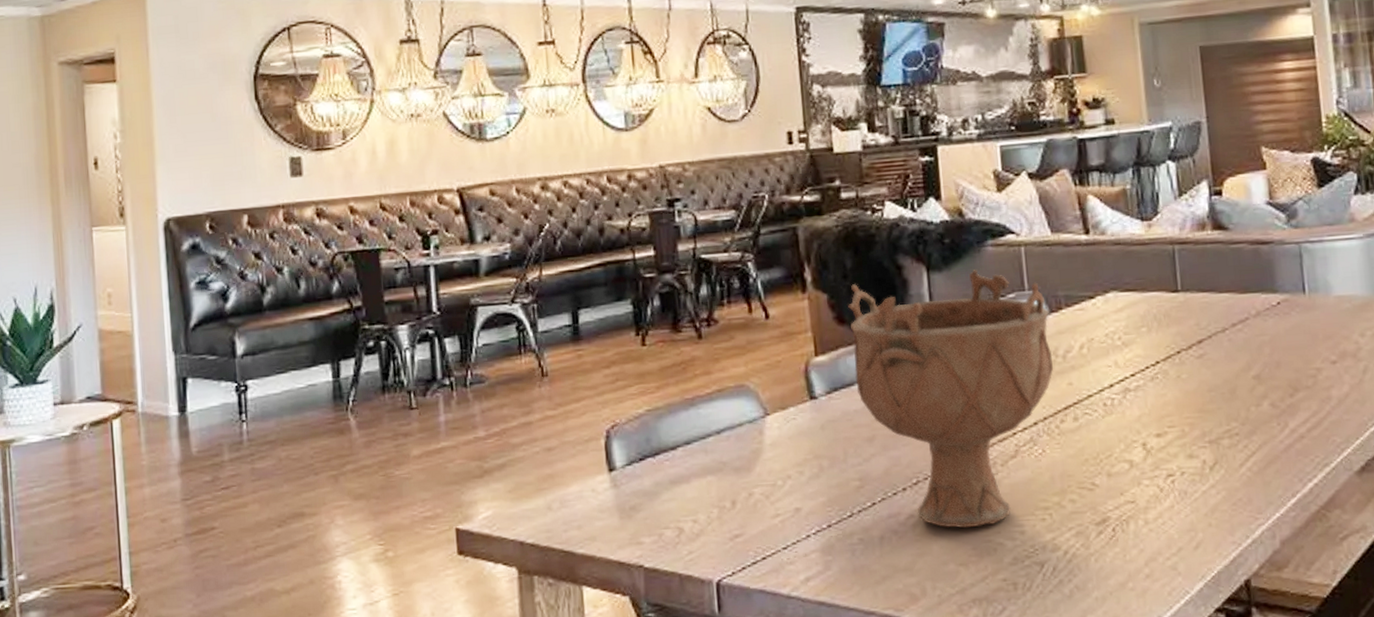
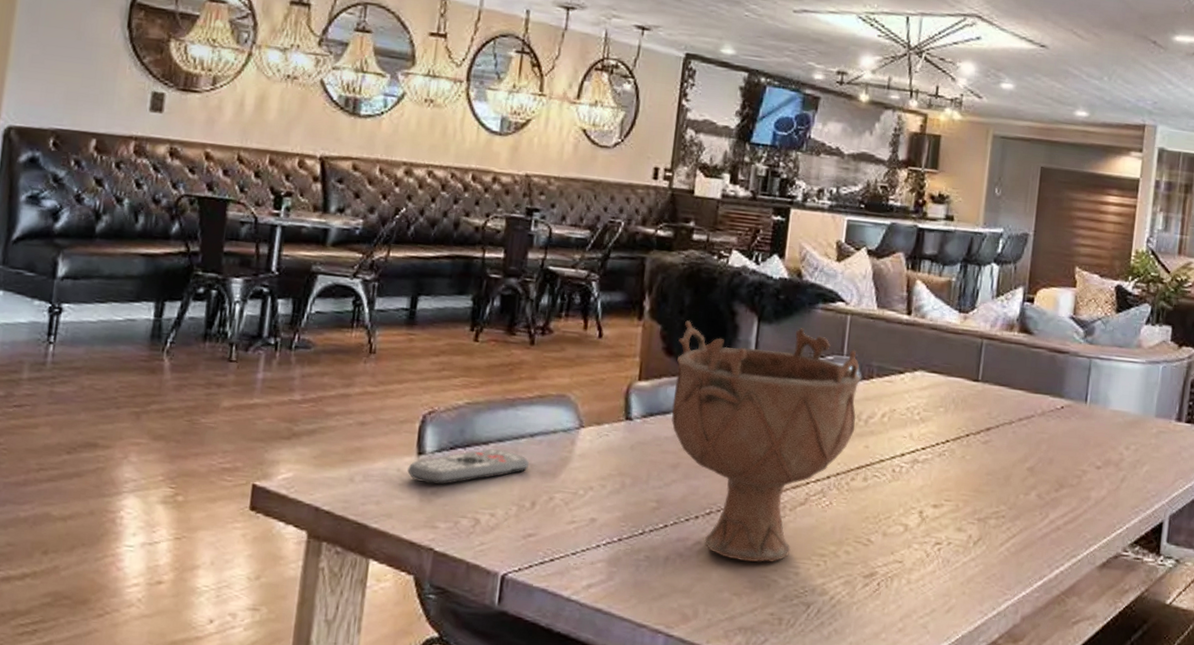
remote control: none [602,451,722,500] -> present [407,448,530,485]

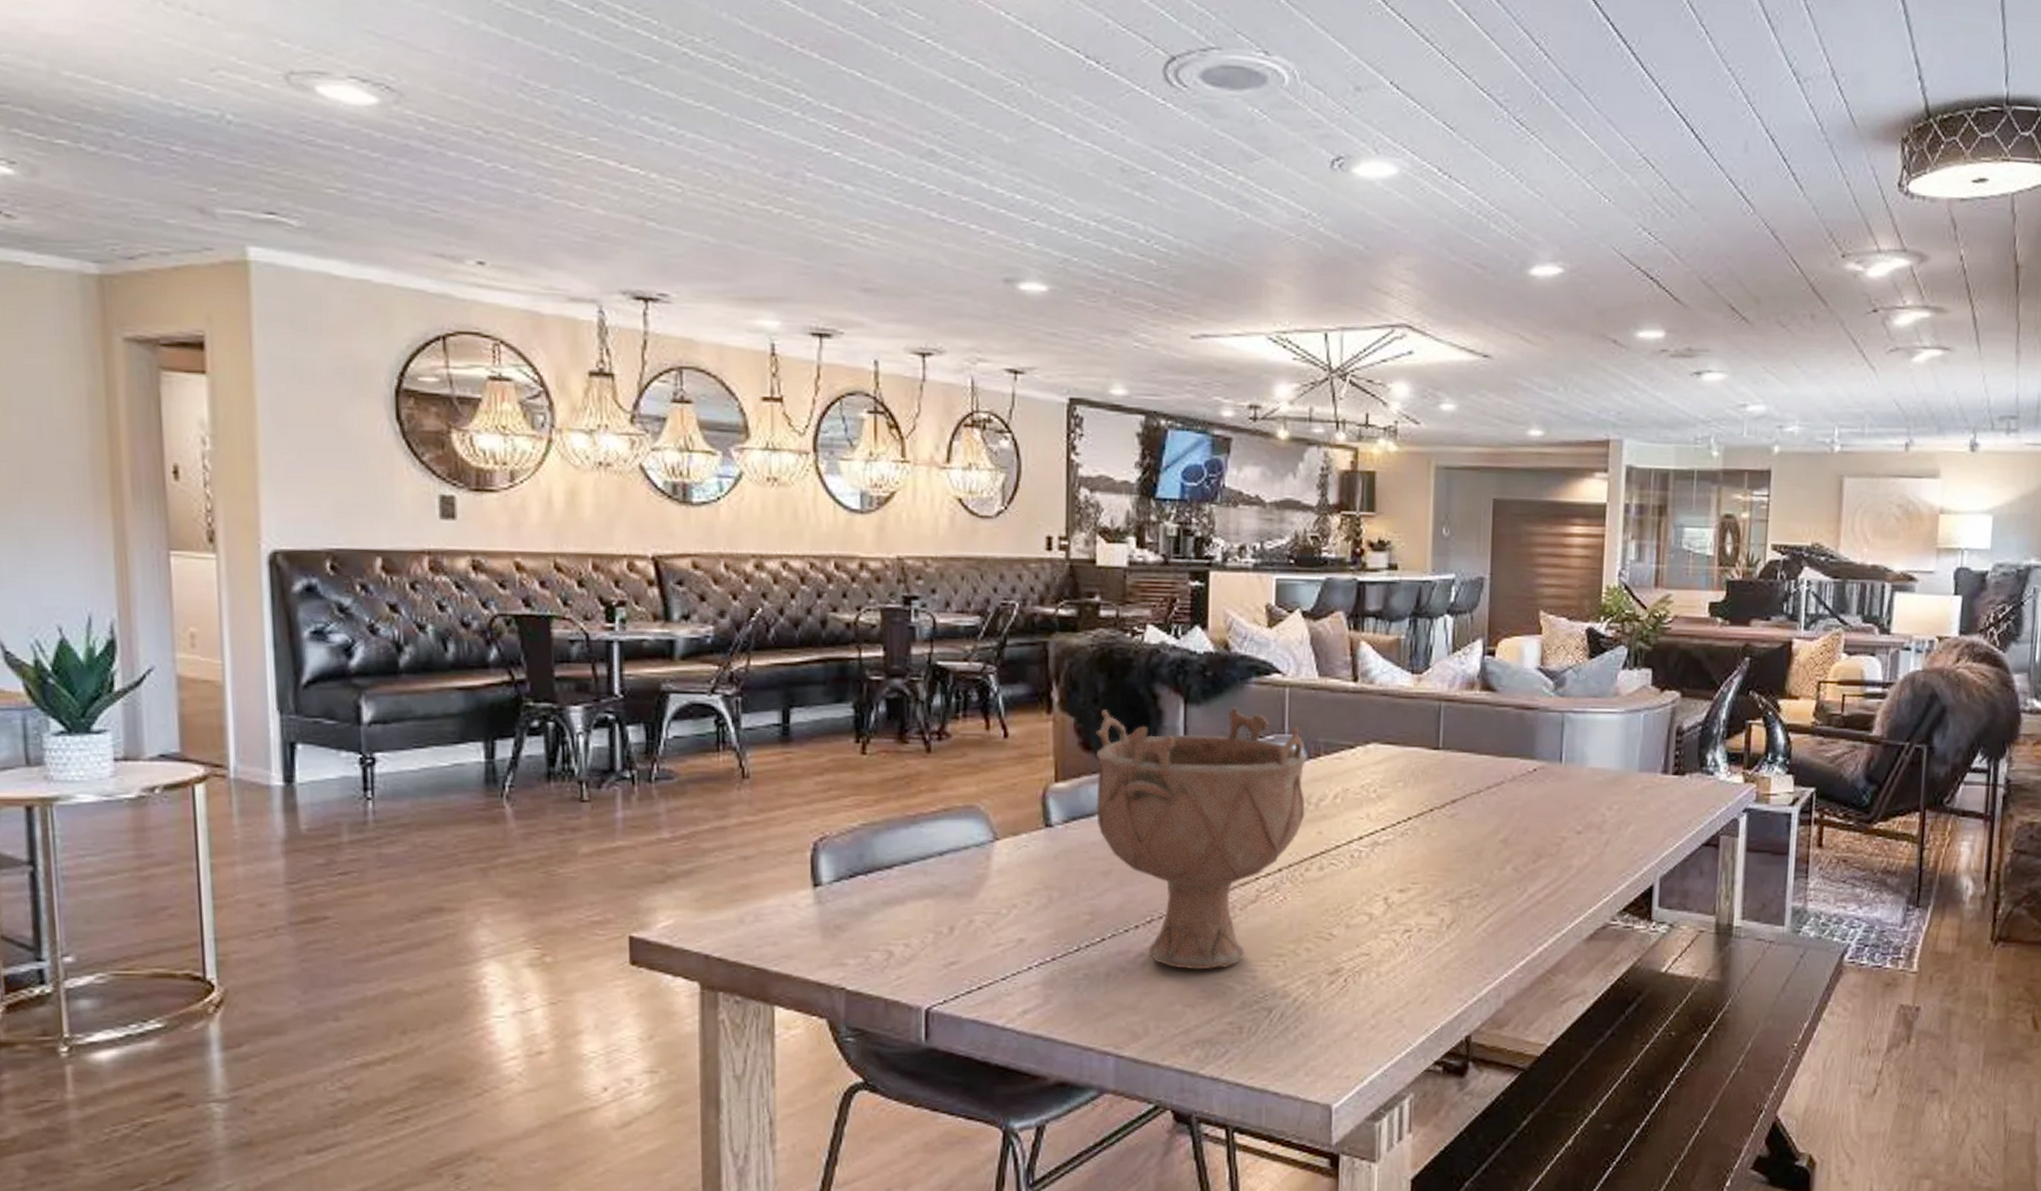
remote control: present [407,448,530,485] -> none [804,872,942,918]

